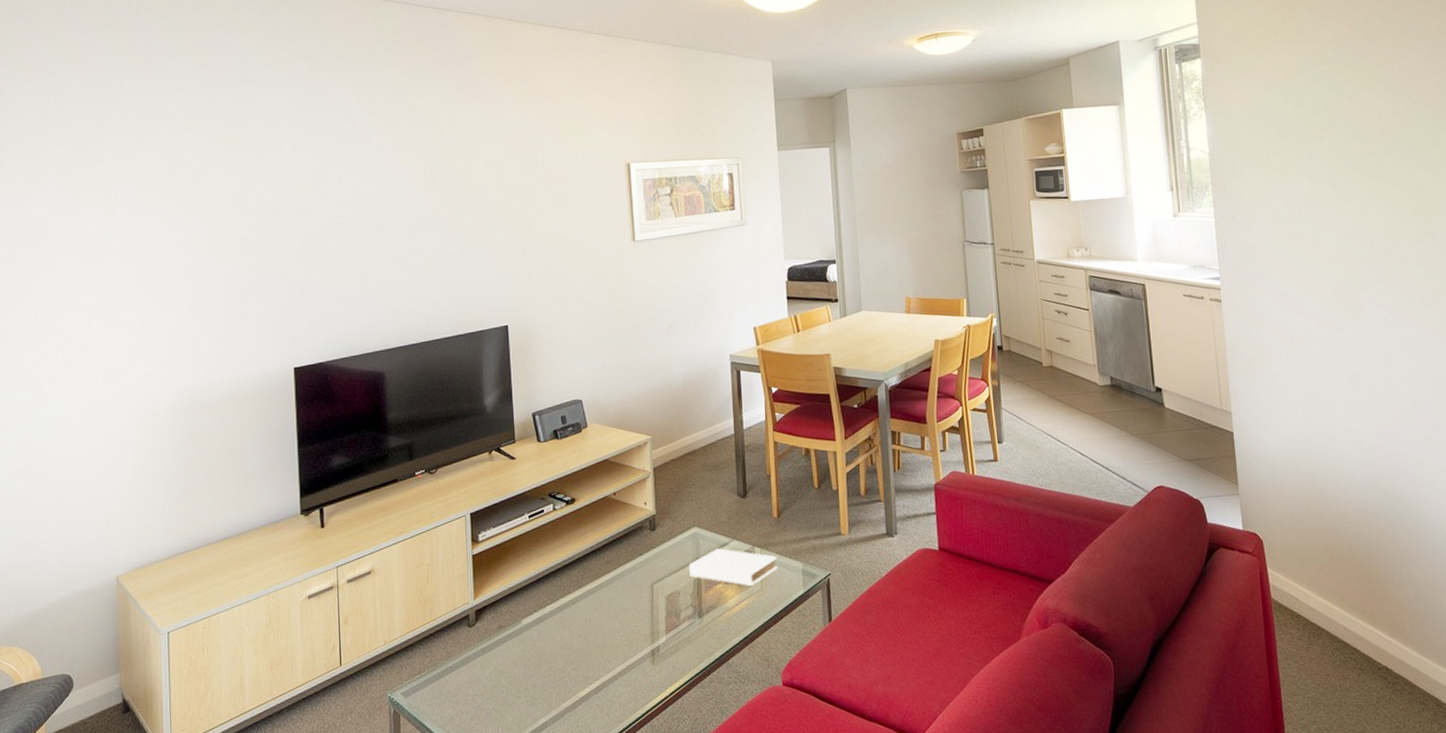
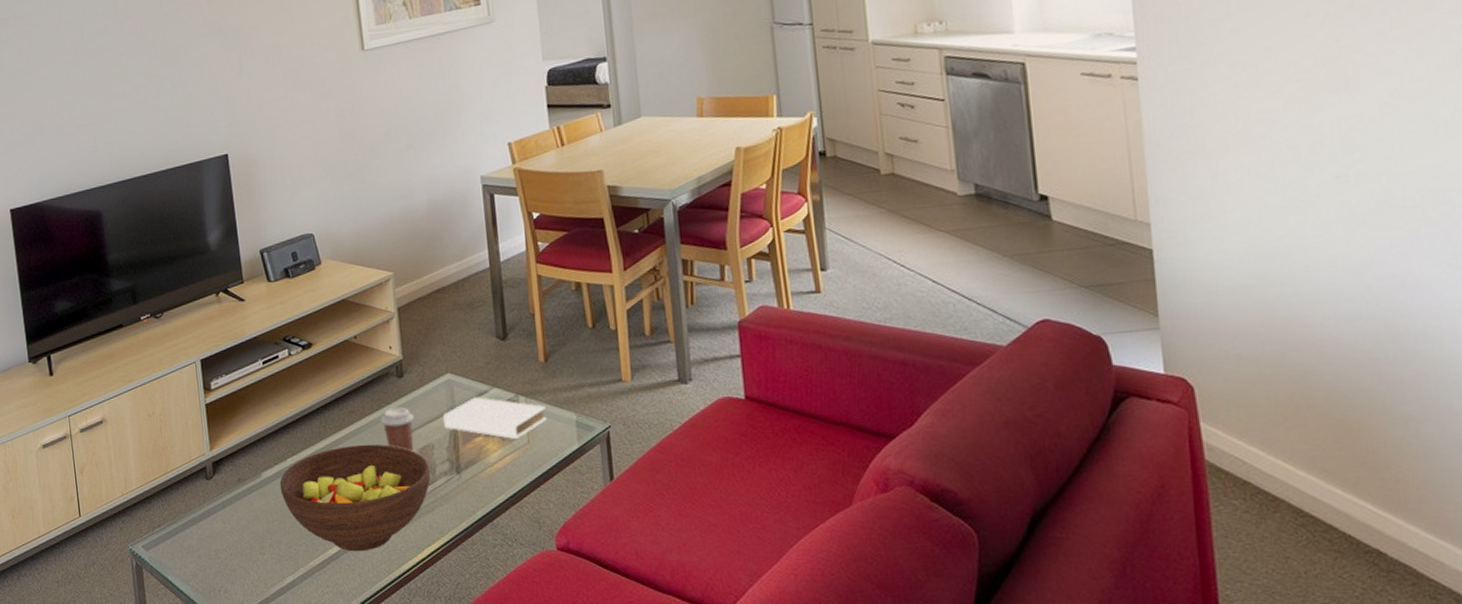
fruit bowl: none [538,591,676,693] -> present [279,444,431,552]
coffee cup: none [633,557,663,598] -> present [380,407,414,452]

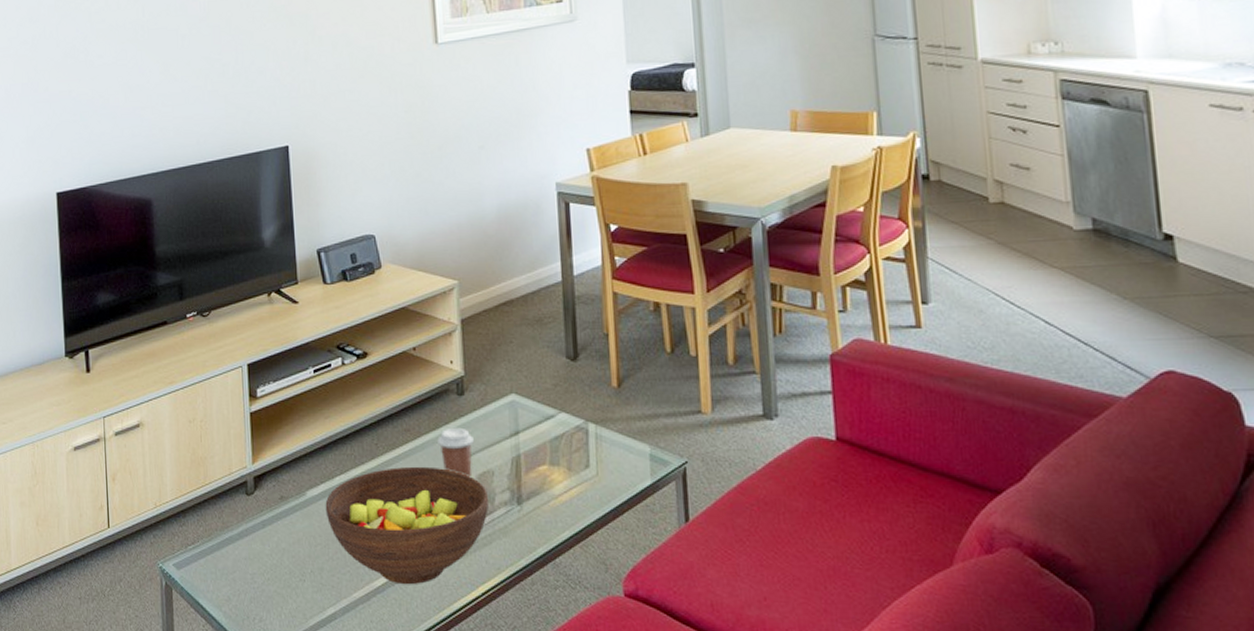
book: present [443,397,547,439] -> none [505,421,618,470]

